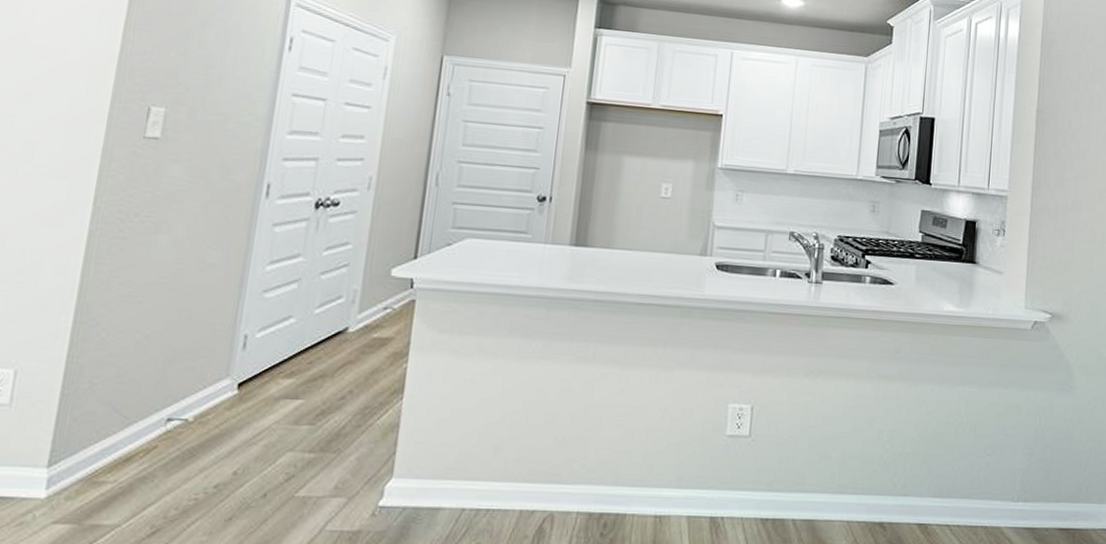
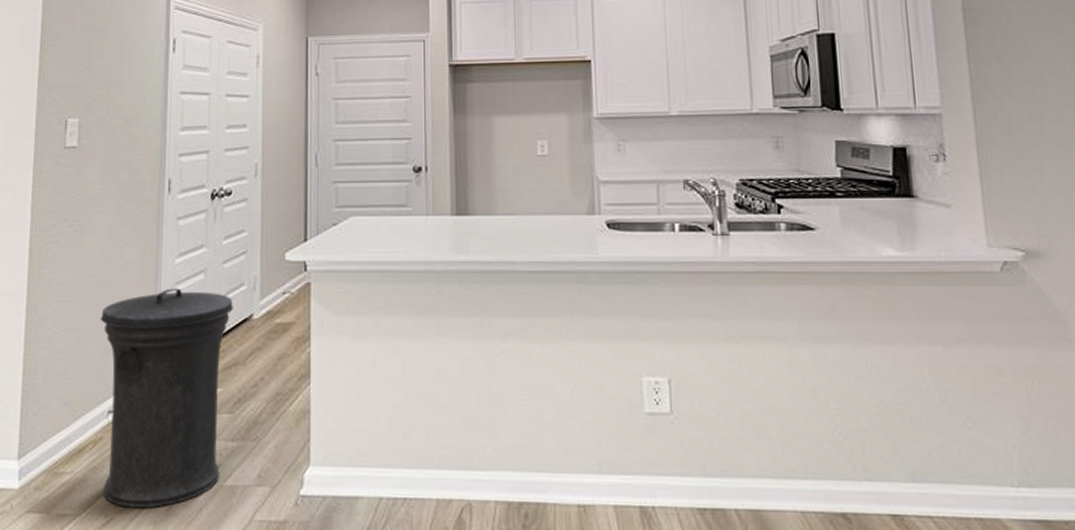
trash can: none [151,295,328,519] -> present [100,288,233,509]

